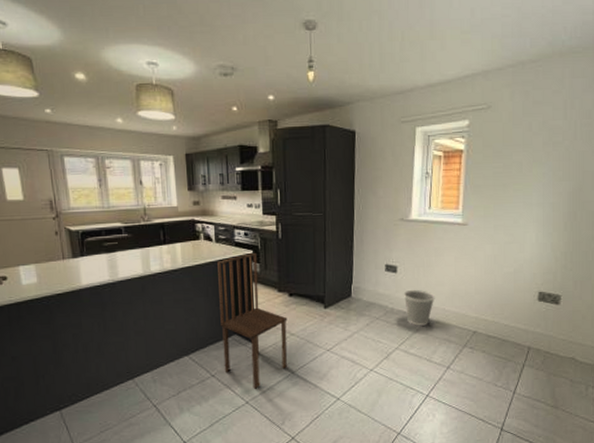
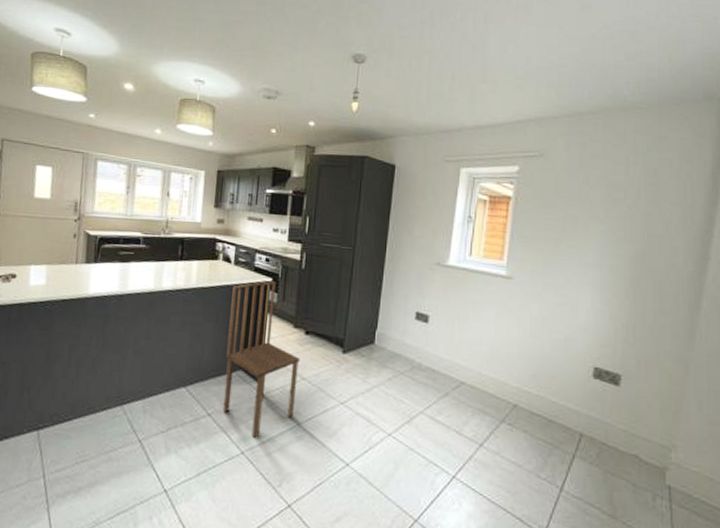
wastebasket: present [404,289,435,326] -> none [434,344,471,390]

